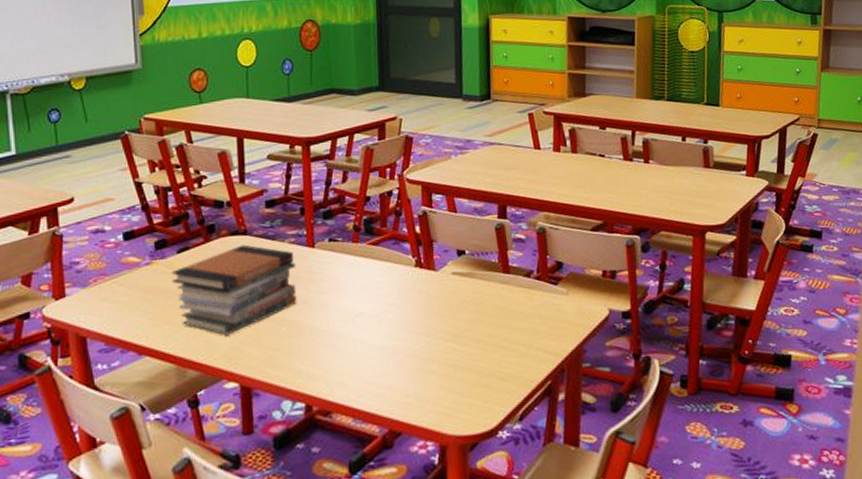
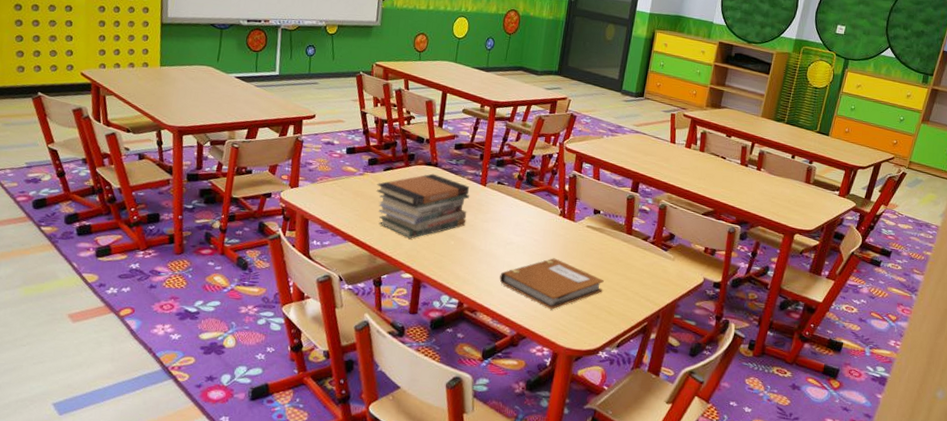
notebook: none [353,322,488,391] -> present [499,258,604,310]

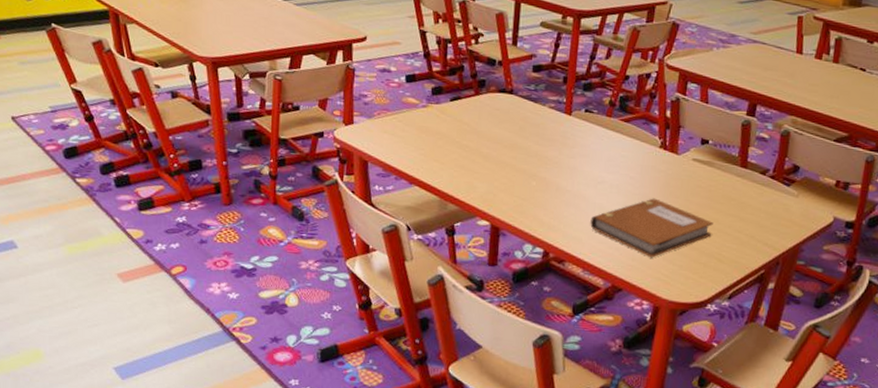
book stack: present [376,173,470,239] -> none [443,102,553,180]

